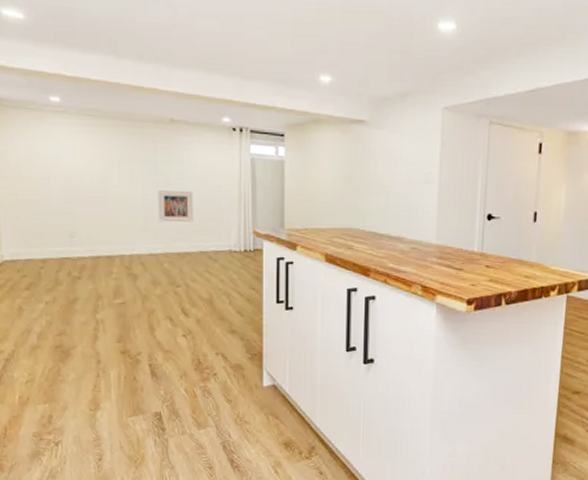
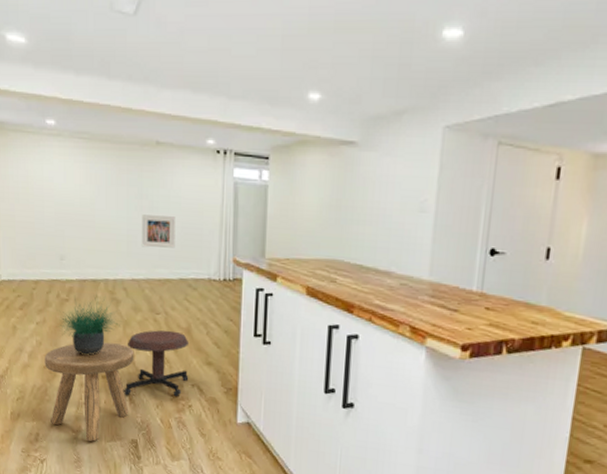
stool: none [56,318,155,419] -> present [44,342,134,442]
potted plant: none [70,271,139,332] -> present [58,294,120,356]
stool: none [144,302,213,370] -> present [123,330,189,396]

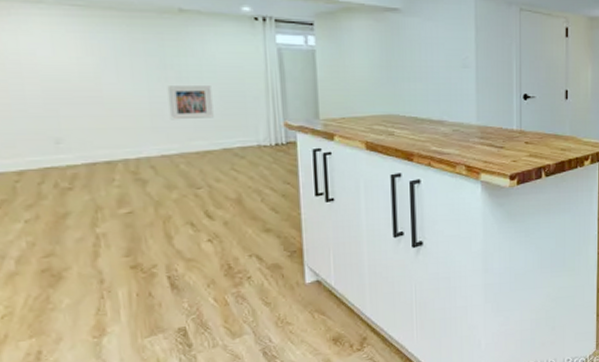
stool: present [44,342,134,442] -> none [41,227,173,344]
potted plant: present [58,294,120,356] -> none [59,177,150,247]
stool: present [123,330,189,396] -> none [161,203,245,283]

